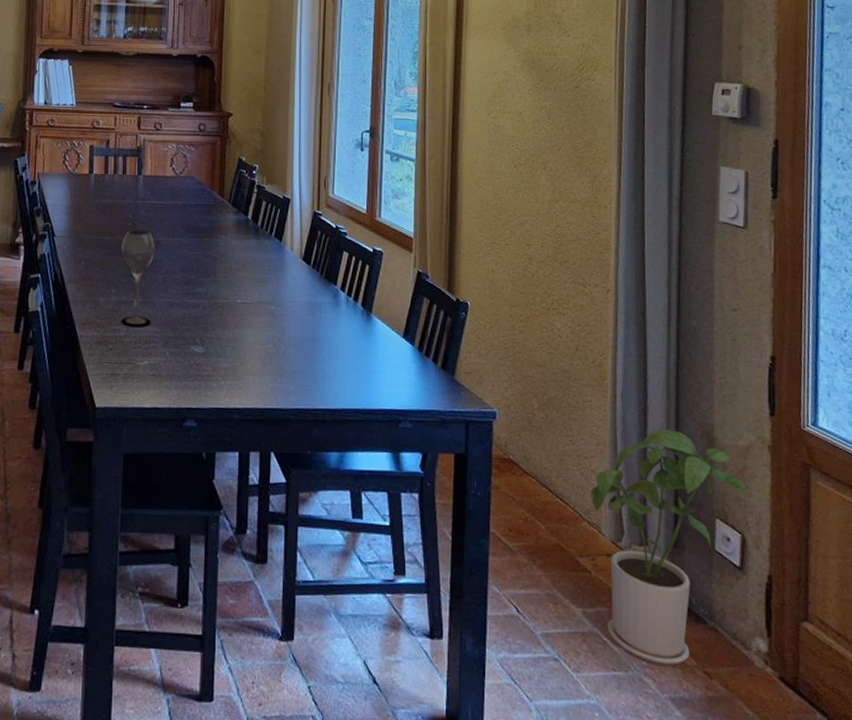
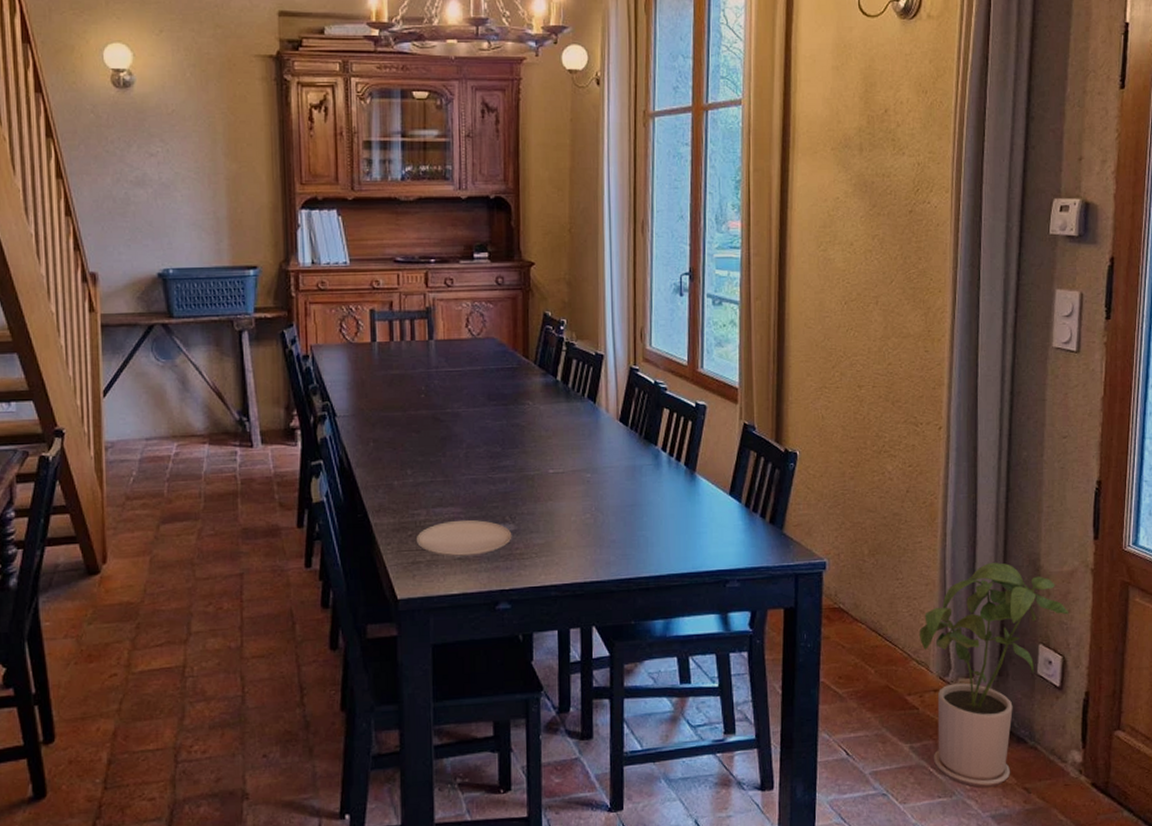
plate: none [116,339,201,373] -> present [417,520,512,556]
wineglass: present [120,229,156,329] -> none [415,400,455,511]

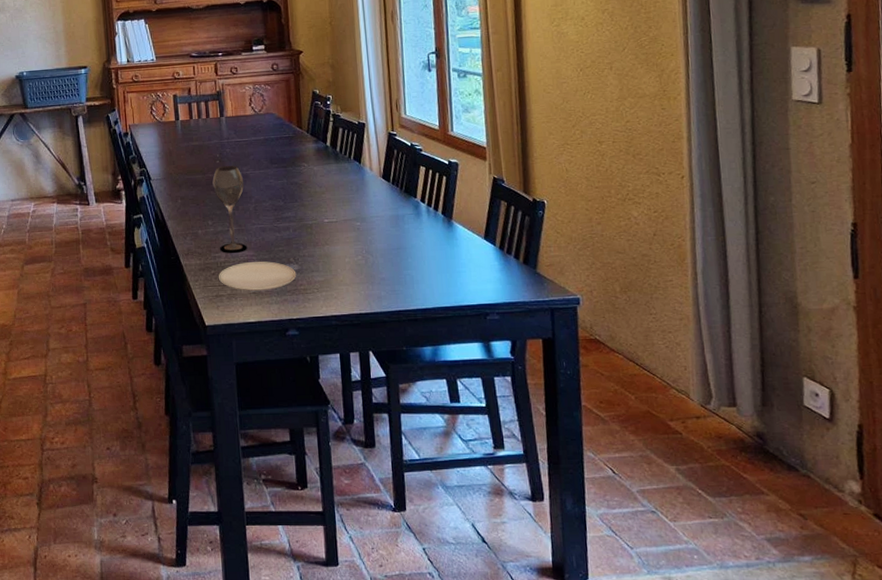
wineglass: none [415,400,455,511] -> present [212,165,247,254]
house plant: present [920,563,1069,789] -> none [677,300,833,512]

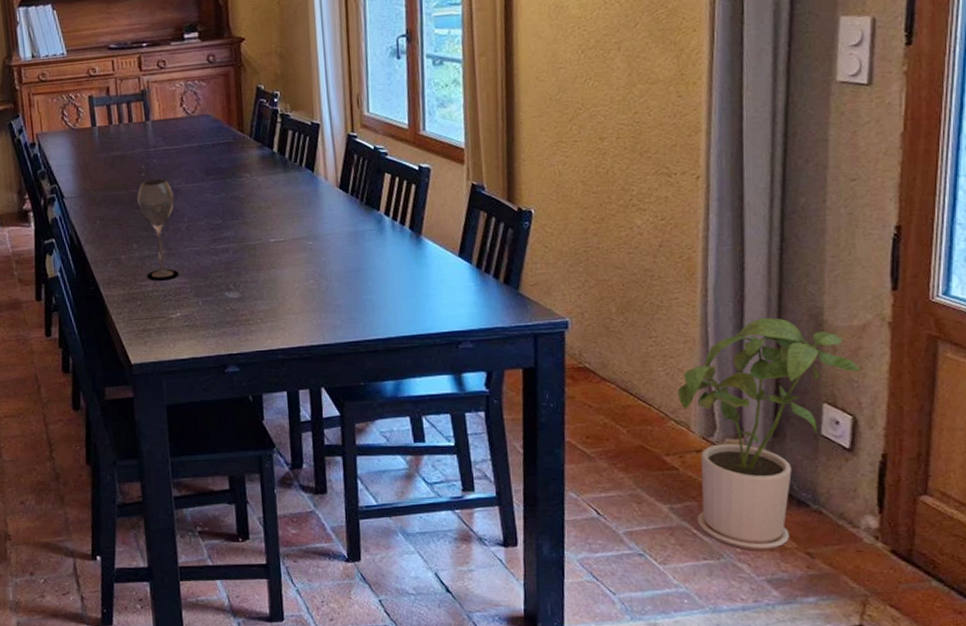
plate: present [219,261,297,291] -> none [146,289,237,324]
house plant: none [677,300,833,512] -> present [678,318,861,552]

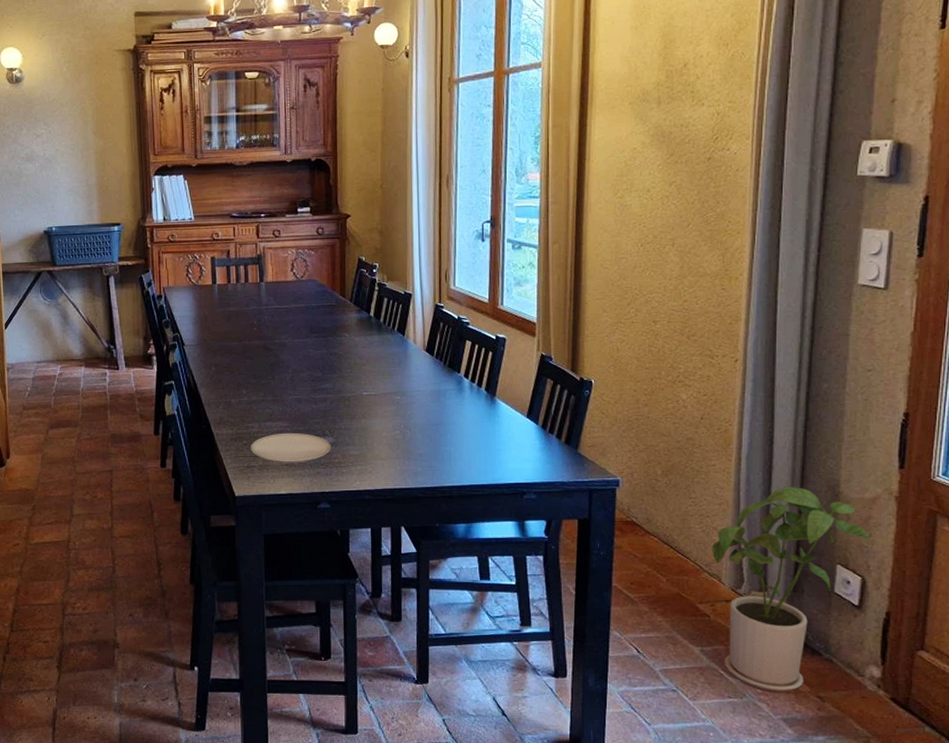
wineglass: present [137,178,179,282] -> none [248,333,282,425]
plate: none [146,289,237,324] -> present [251,433,331,463]

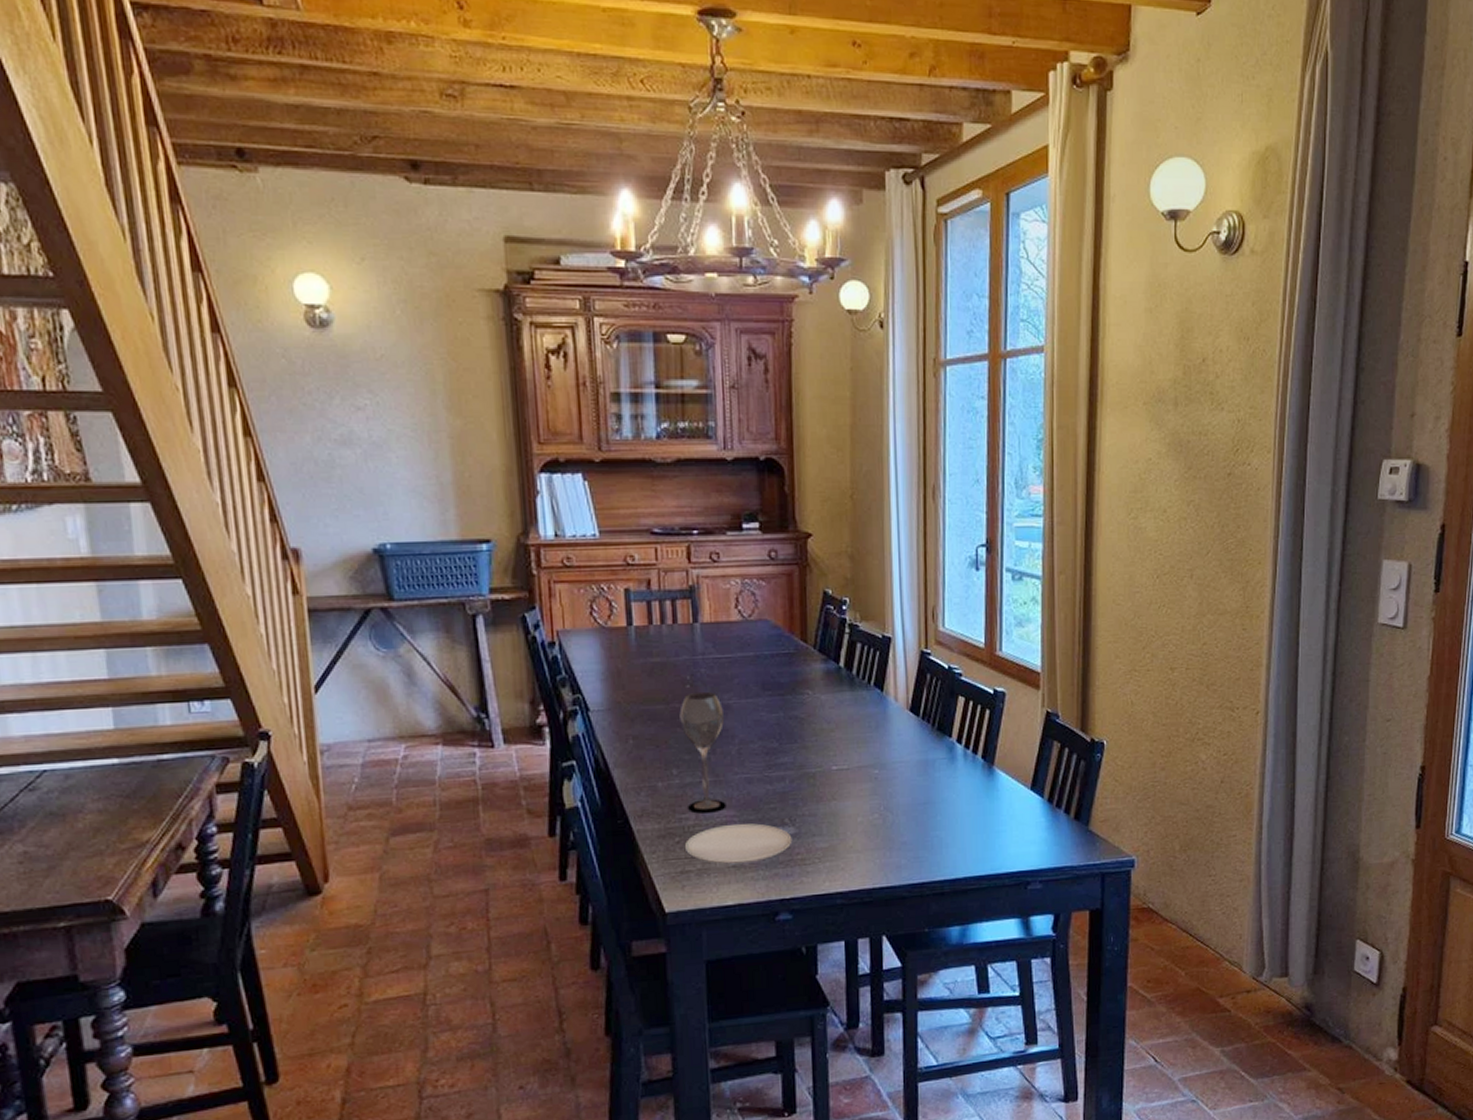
wineglass: none [248,333,282,425] -> present [679,691,727,815]
house plant: present [712,487,870,693] -> none [1233,855,1388,1091]

